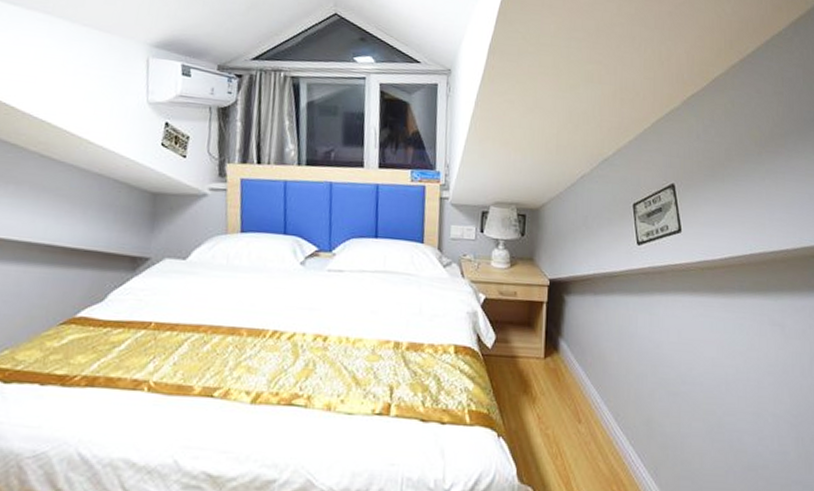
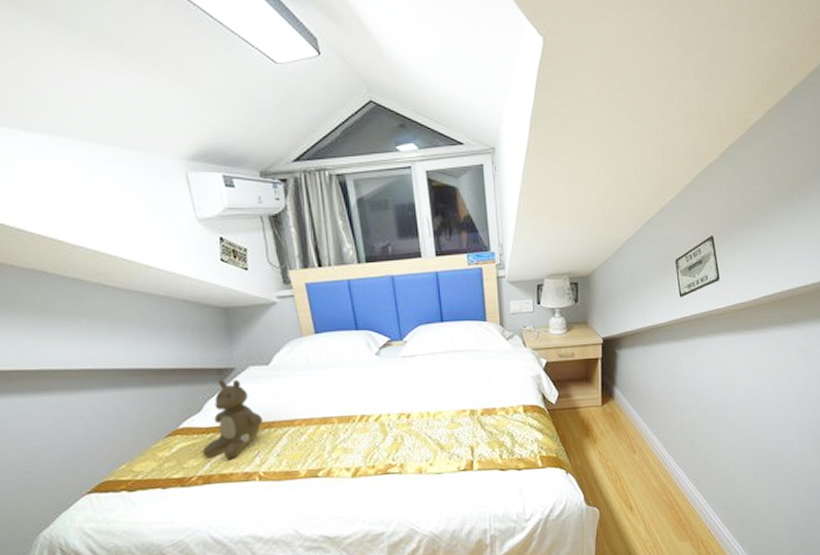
teddy bear: none [93,269,168,362] -> present [202,379,264,460]

